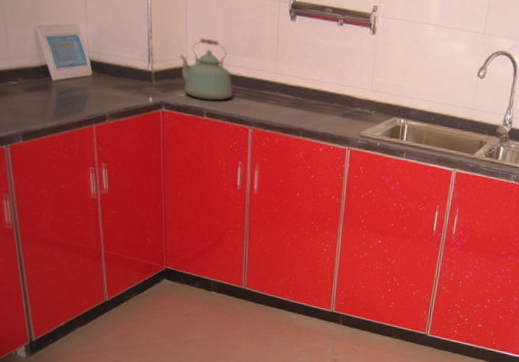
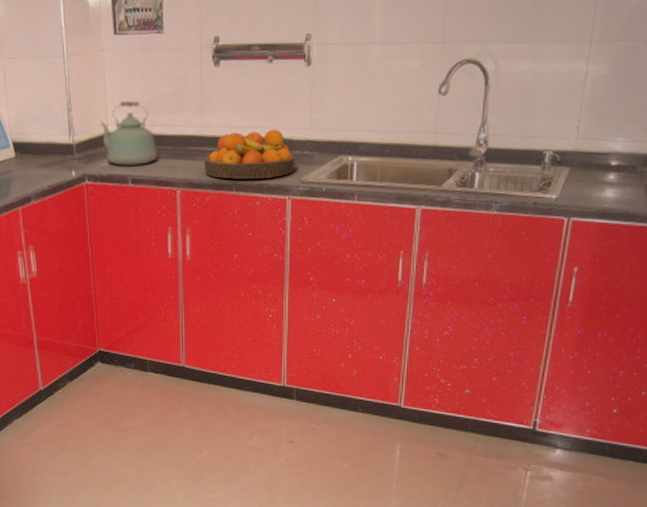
fruit bowl: none [275,83,355,129] -> present [204,129,294,179]

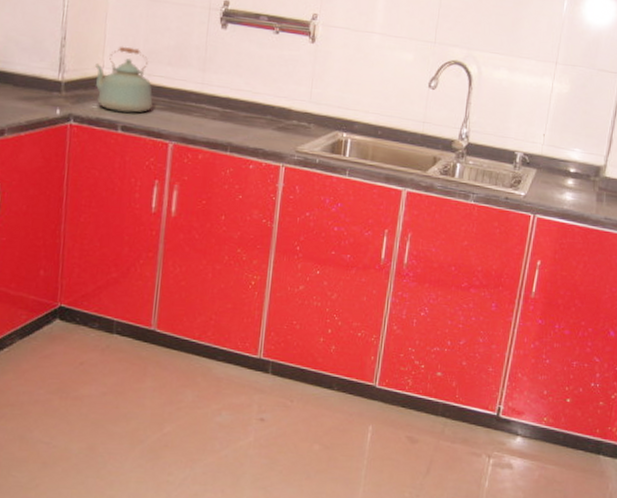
fruit bowl: present [204,129,294,179] -> none [199,94,291,144]

